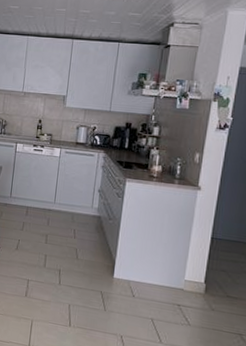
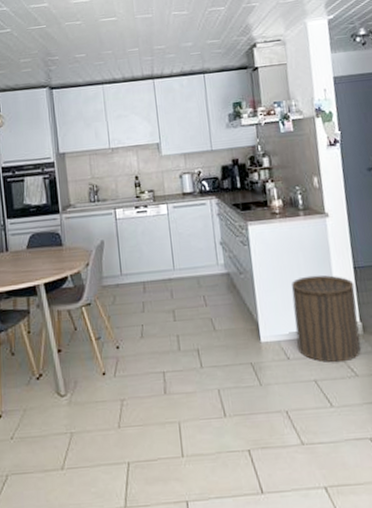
stool: none [144,234,208,312] -> present [291,275,361,363]

